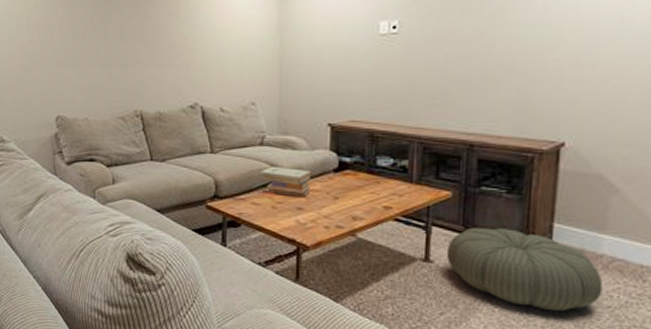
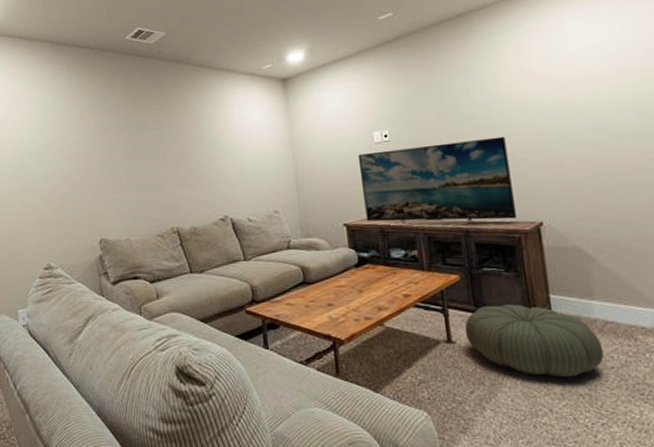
books: present [260,166,310,198] -> none [290,267,337,295]
television: none [355,38,541,138] -> present [357,136,518,226]

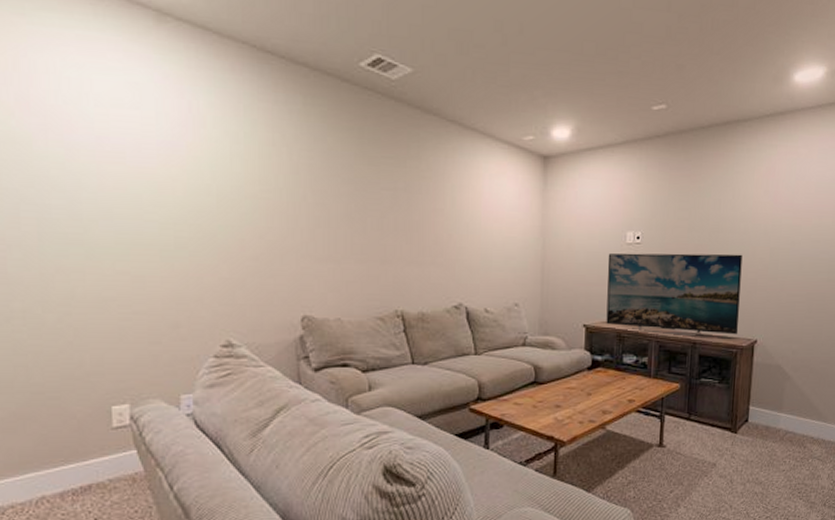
pouf: present [464,304,605,378] -> none [675,413,780,479]

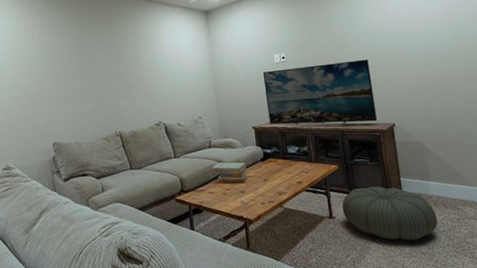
books: none [522,366,568,396] -> present [211,162,248,184]
pouf: none [675,413,780,479] -> present [342,186,438,241]

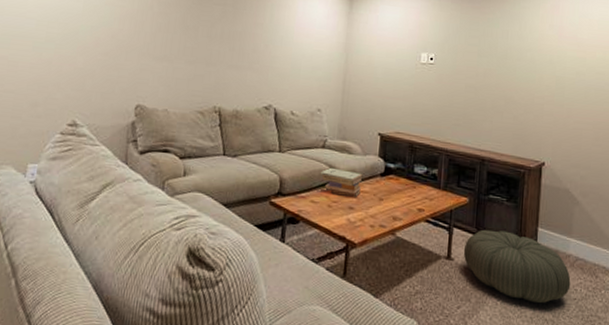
television: present [262,59,378,128] -> none [399,71,529,155]

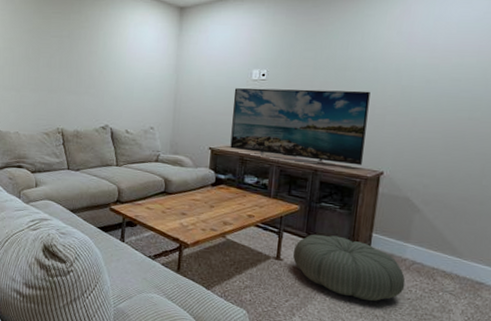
books: present [320,167,362,198] -> none [154,179,194,206]
television: none [399,71,529,155] -> present [230,88,371,165]

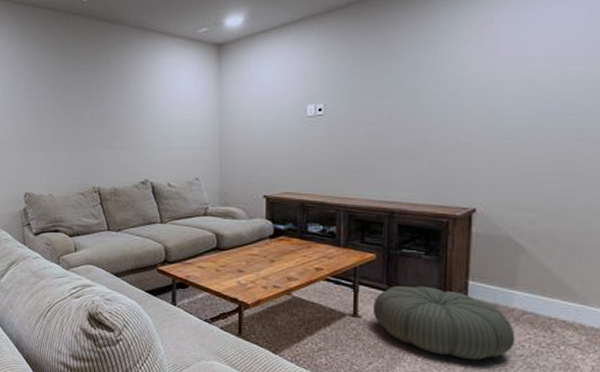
television: present [230,88,371,165] -> none [287,117,451,206]

